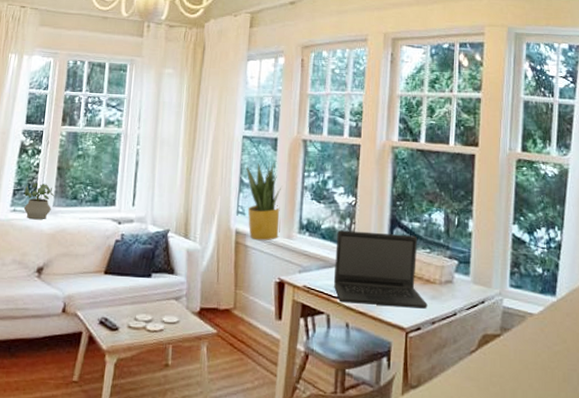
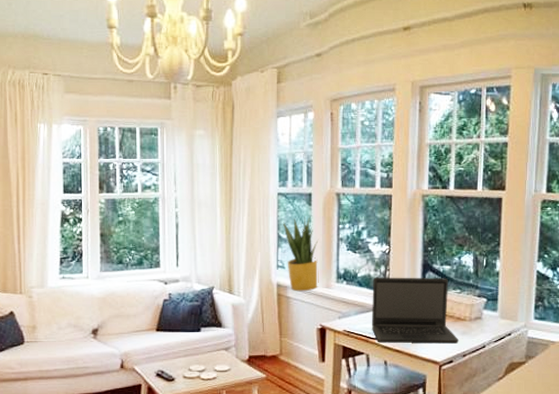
potted plant: present [23,182,55,220] -> none [70,250,101,285]

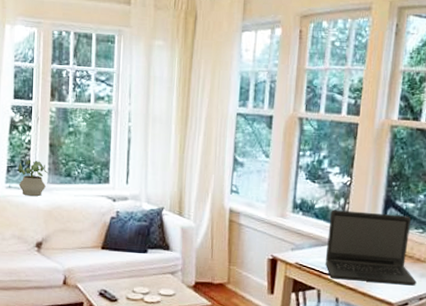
potted plant: none [70,250,101,285] -> present [18,159,49,197]
planter: present [282,216,319,292] -> none [239,140,276,220]

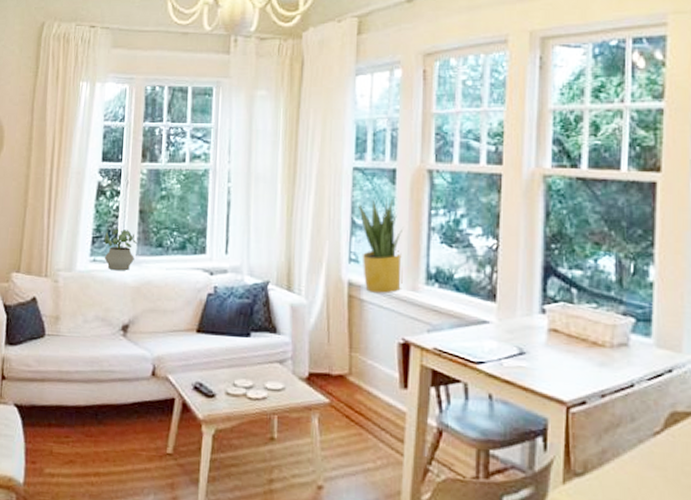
planter: none [239,140,276,220] -> present [357,198,403,294]
laptop: present [325,210,417,286] -> none [471,280,595,378]

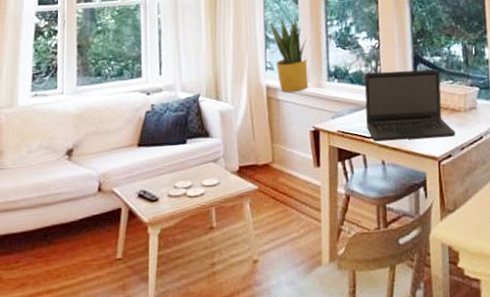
potted plant: present [104,228,138,271] -> none [44,63,77,102]
laptop: none [471,280,595,378] -> present [364,69,456,141]

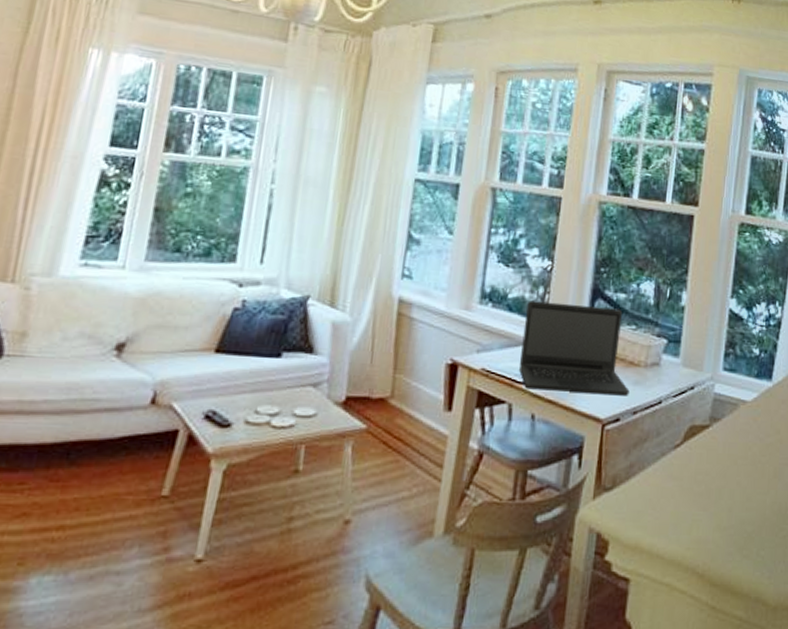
planter: present [269,15,310,94] -> none [415,213,461,313]

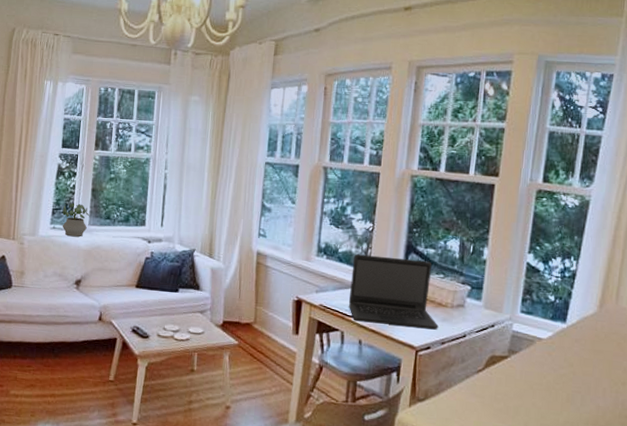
potted plant: none [100,227,148,279] -> present [62,202,90,237]

